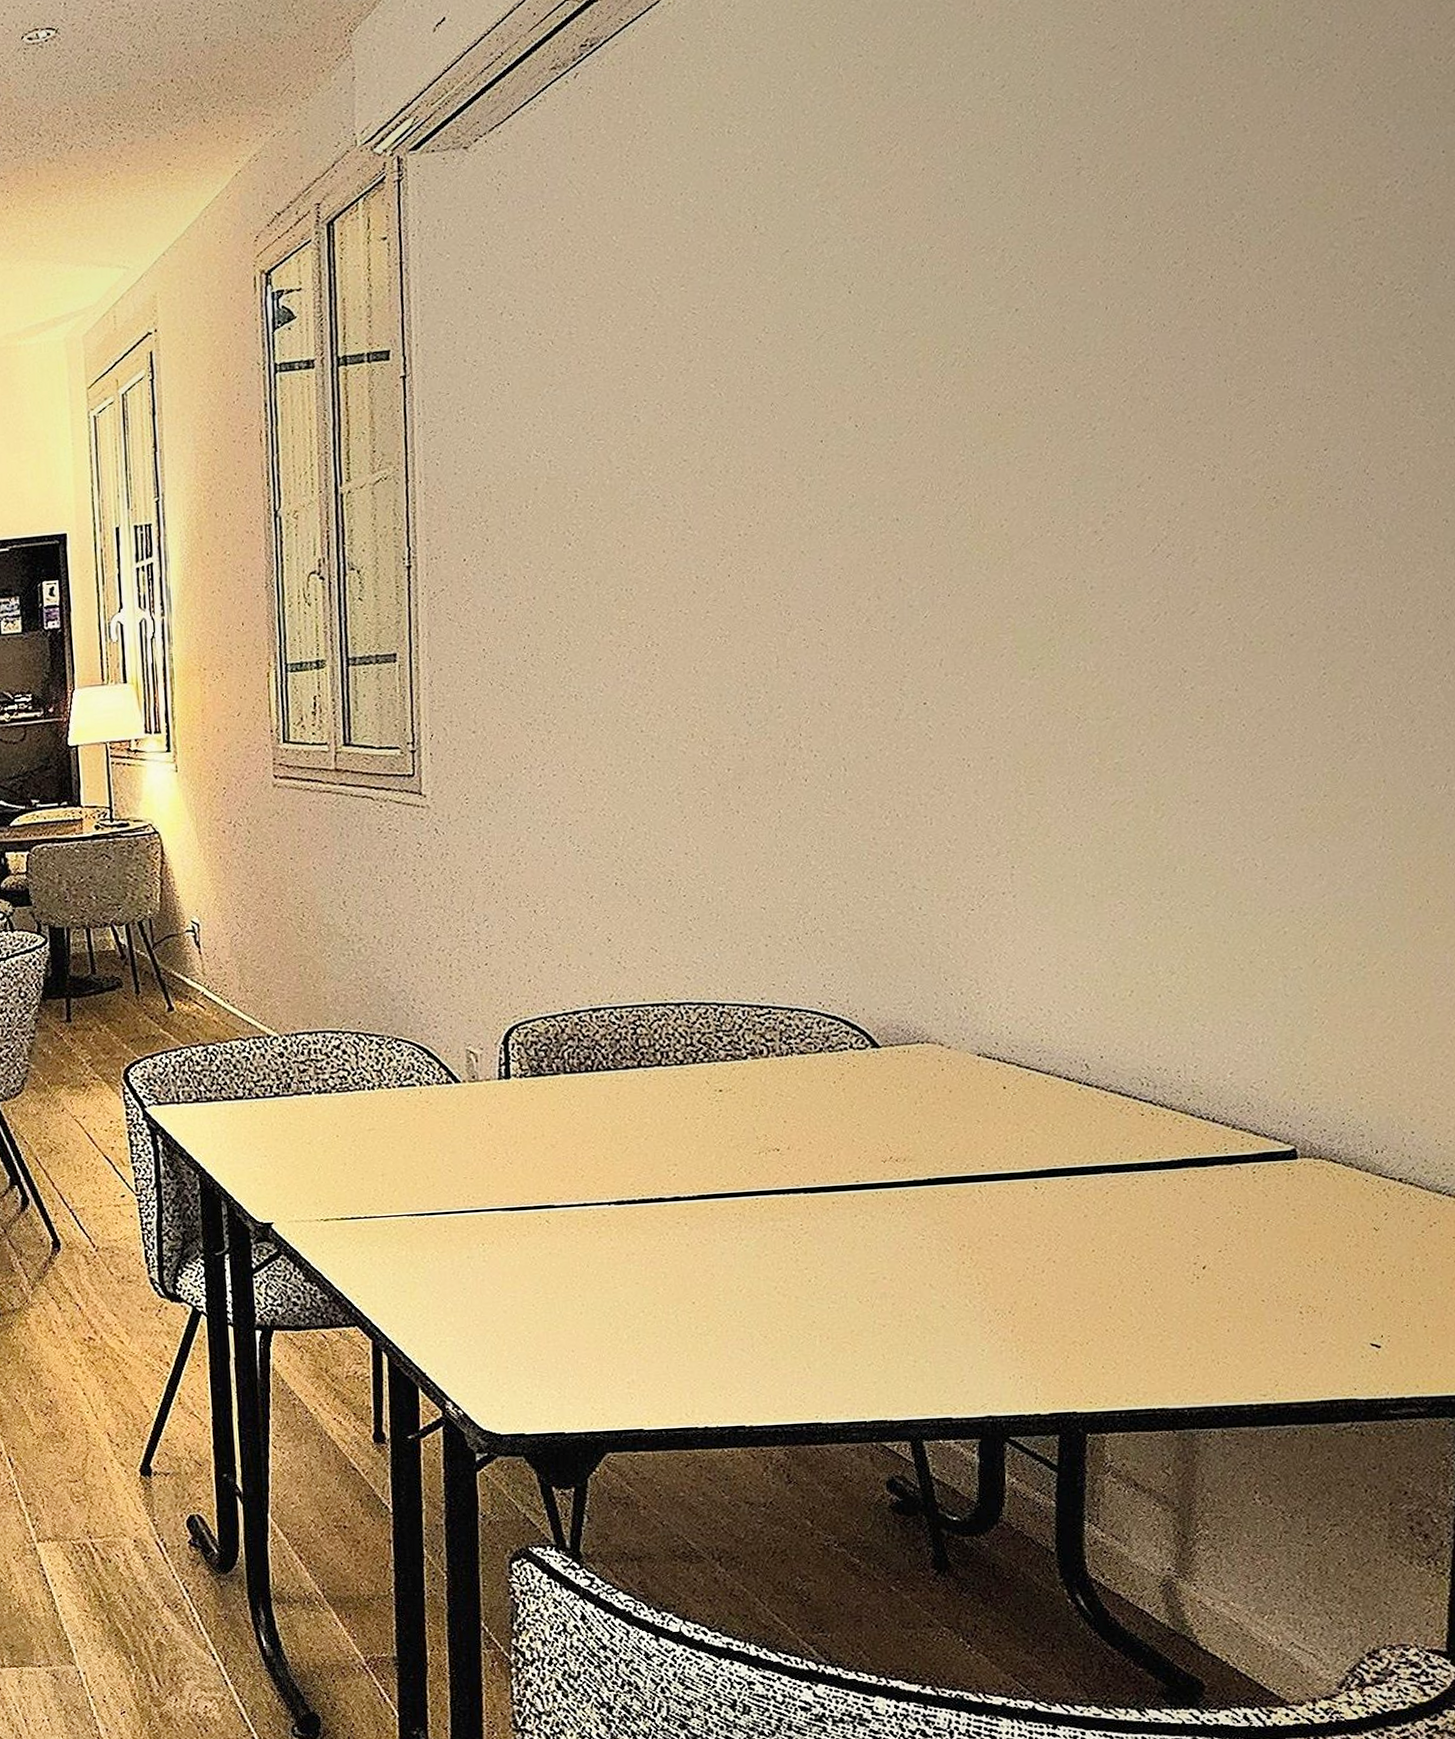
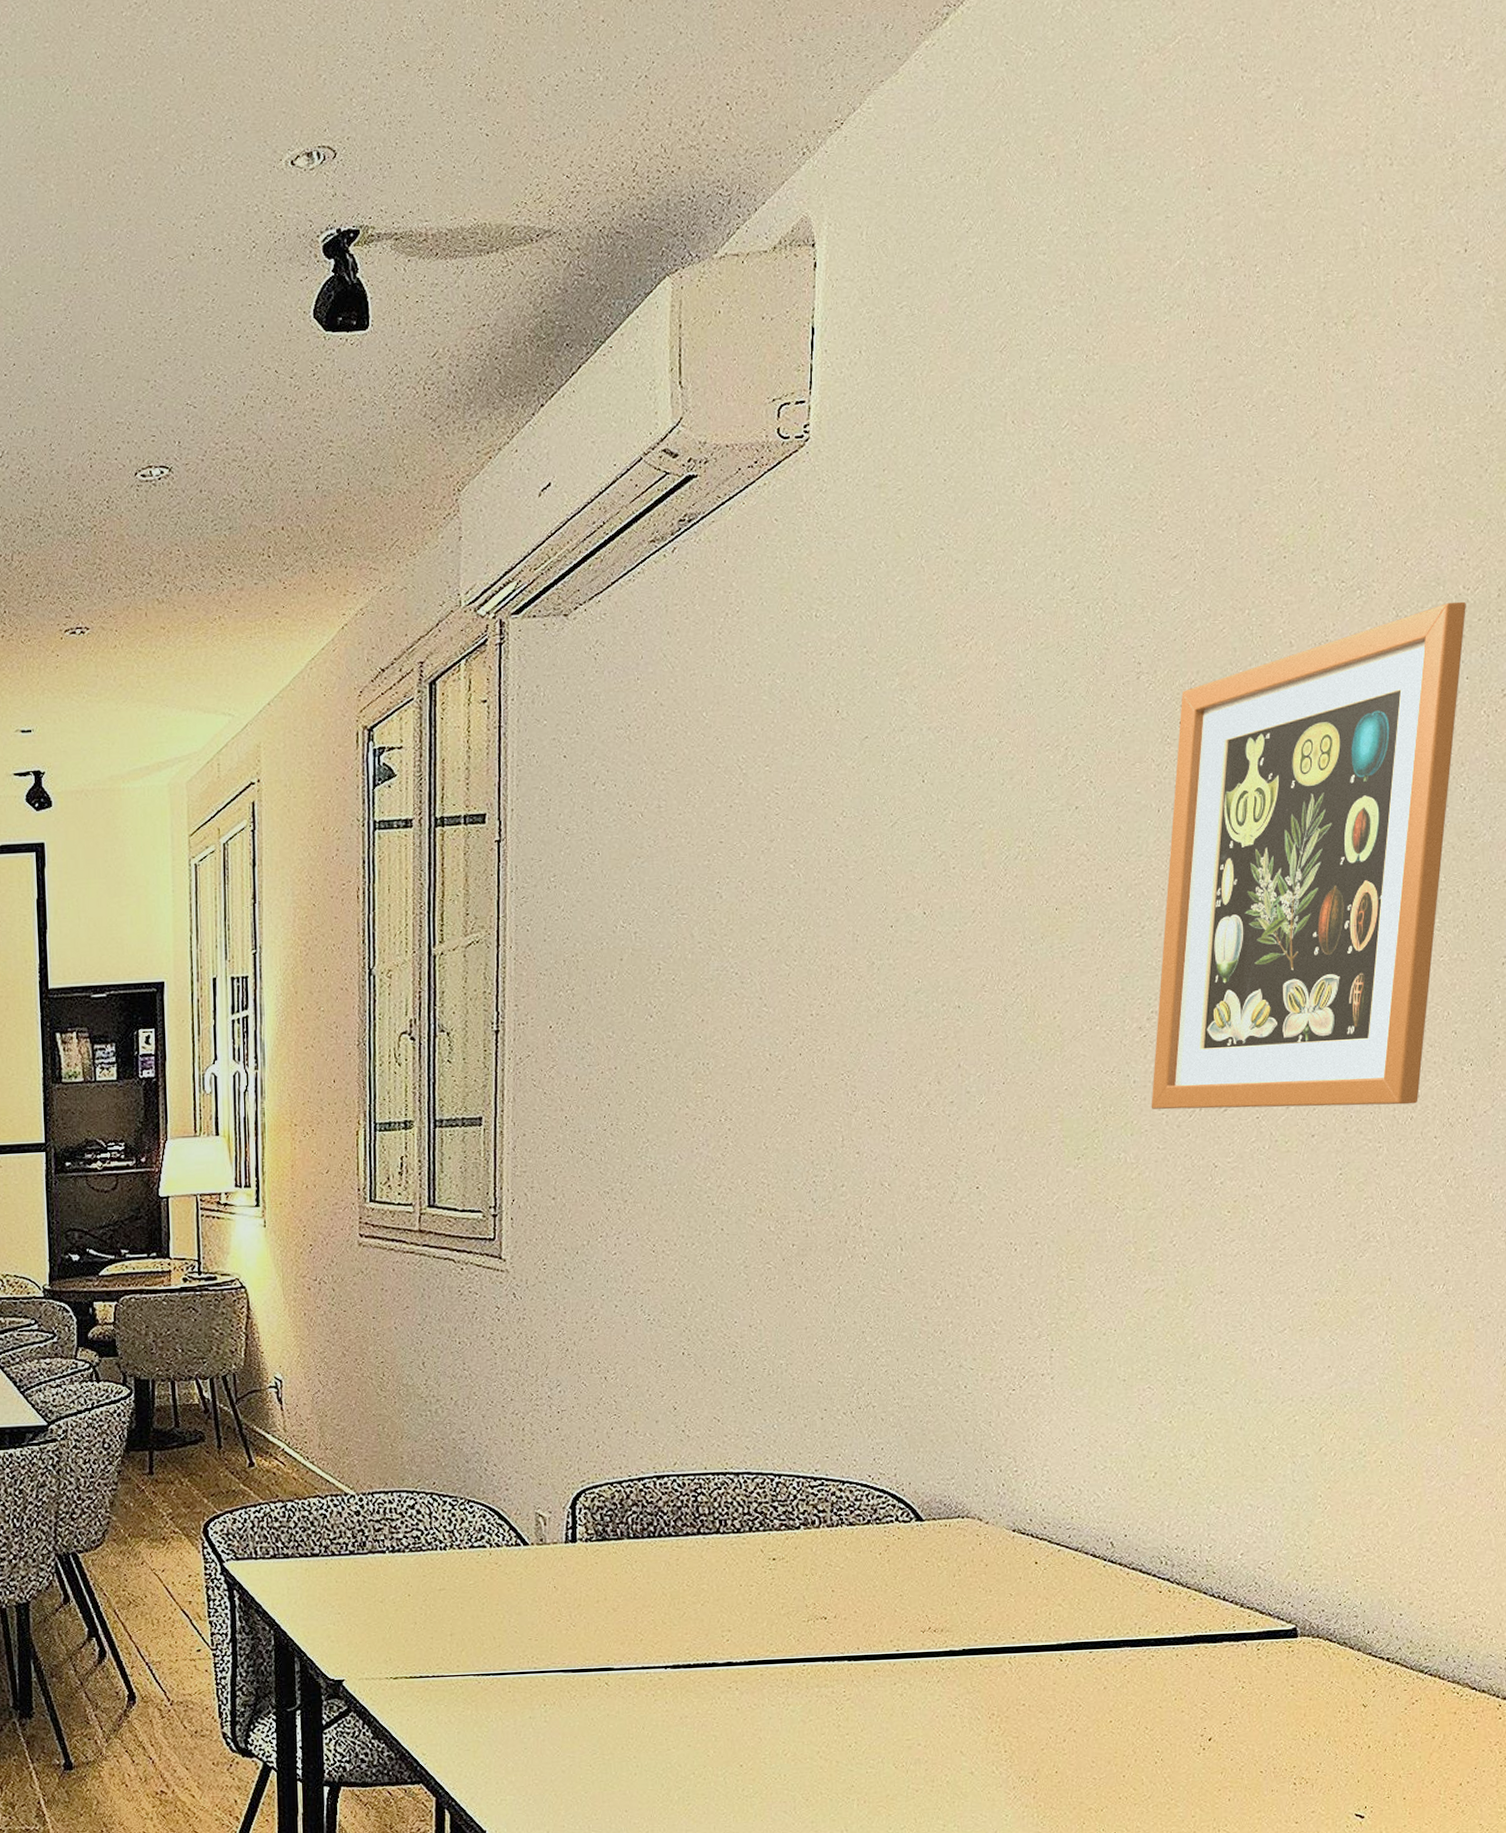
wall art: none [1110,72,1439,615] -> present [1151,601,1466,1110]

